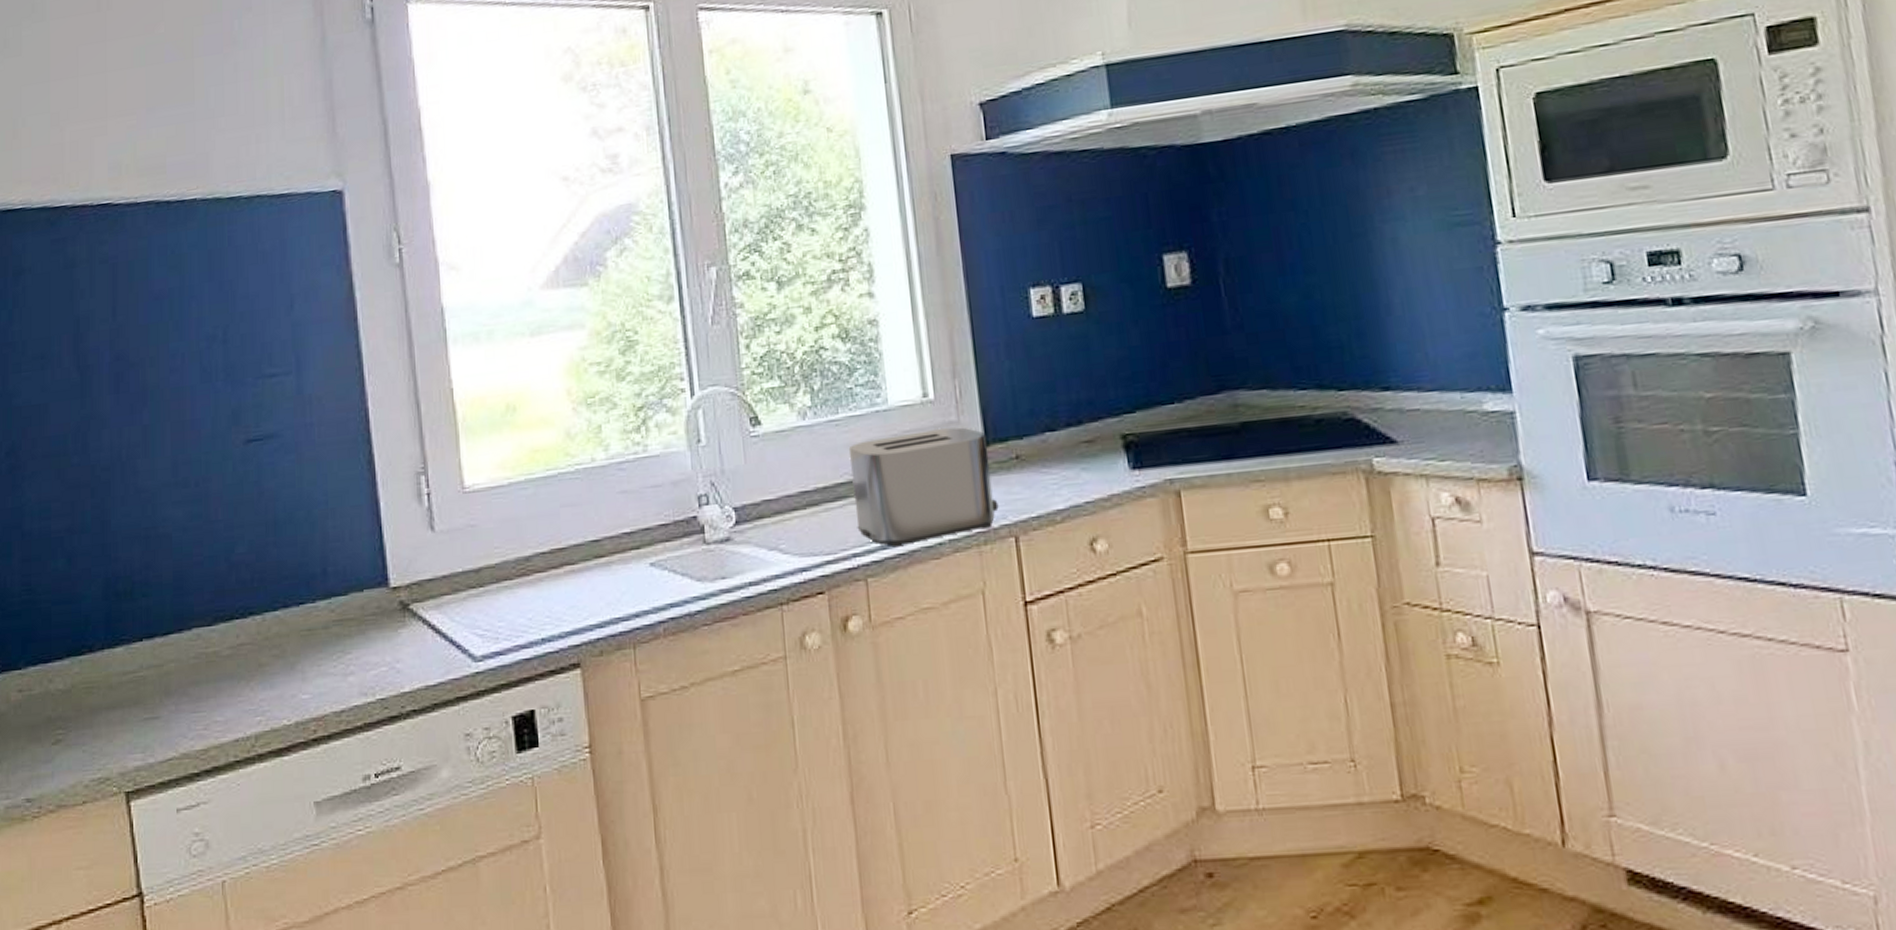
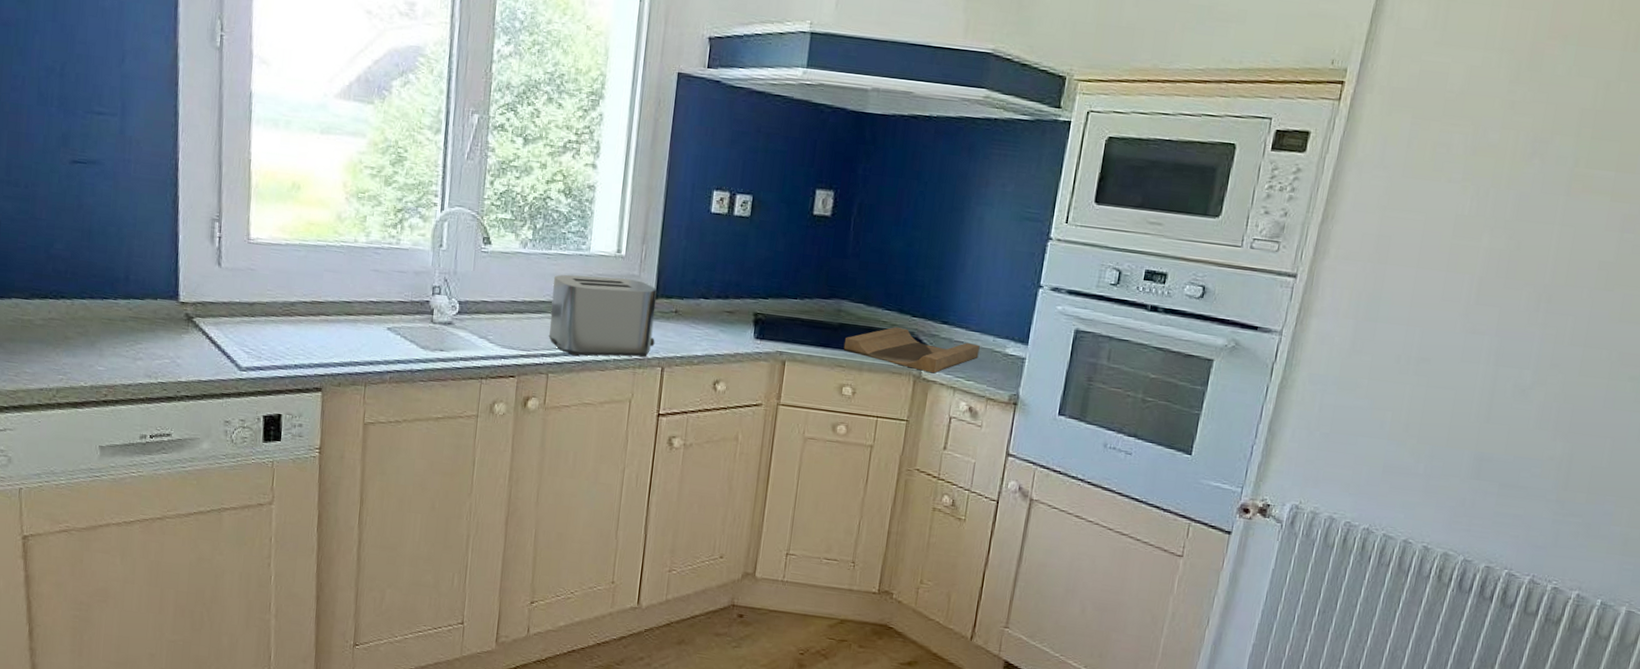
cutting board: none [1253,408,1447,462] -> present [843,327,980,374]

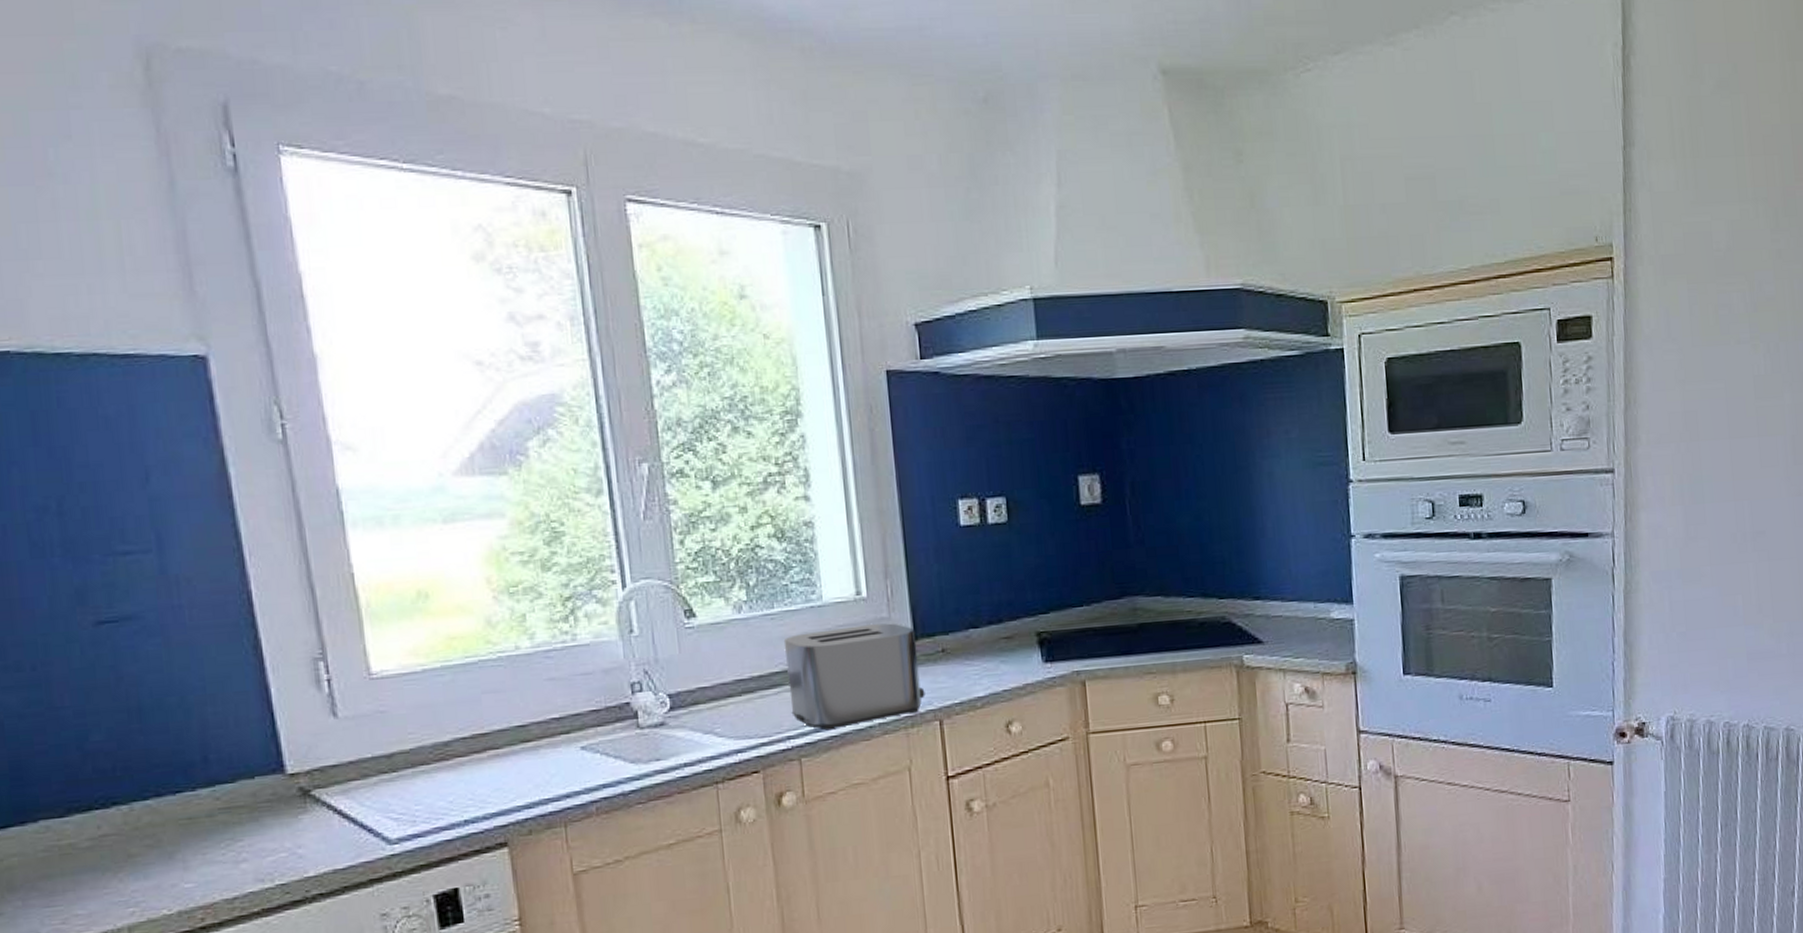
cutting board: present [843,327,980,374] -> none [1148,614,1302,659]

